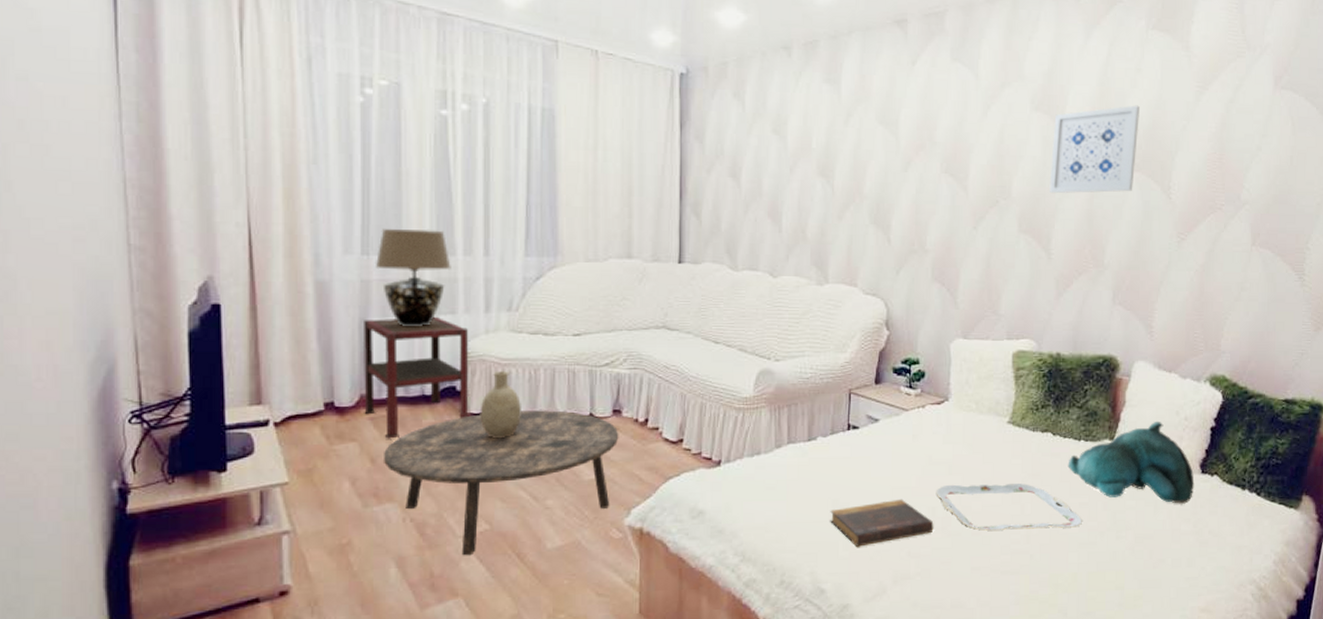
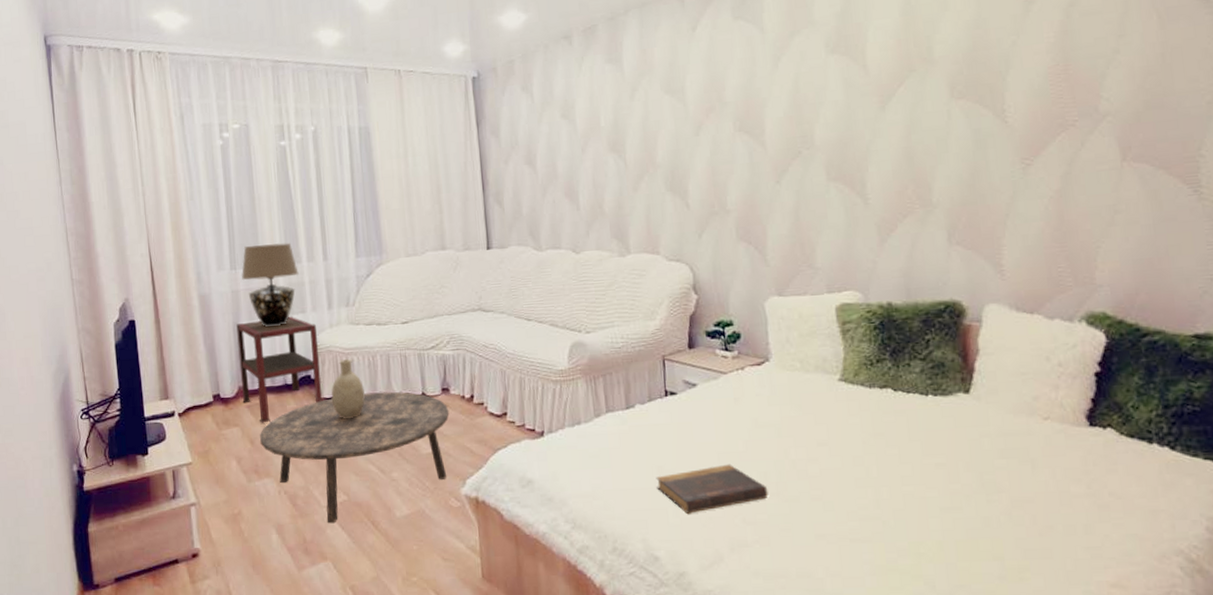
serving tray: present [936,484,1082,531] -> none [766,444,941,496]
wall art: present [1049,105,1140,194] -> none [854,28,958,136]
teddy bear: present [1067,421,1195,505] -> none [915,369,1082,463]

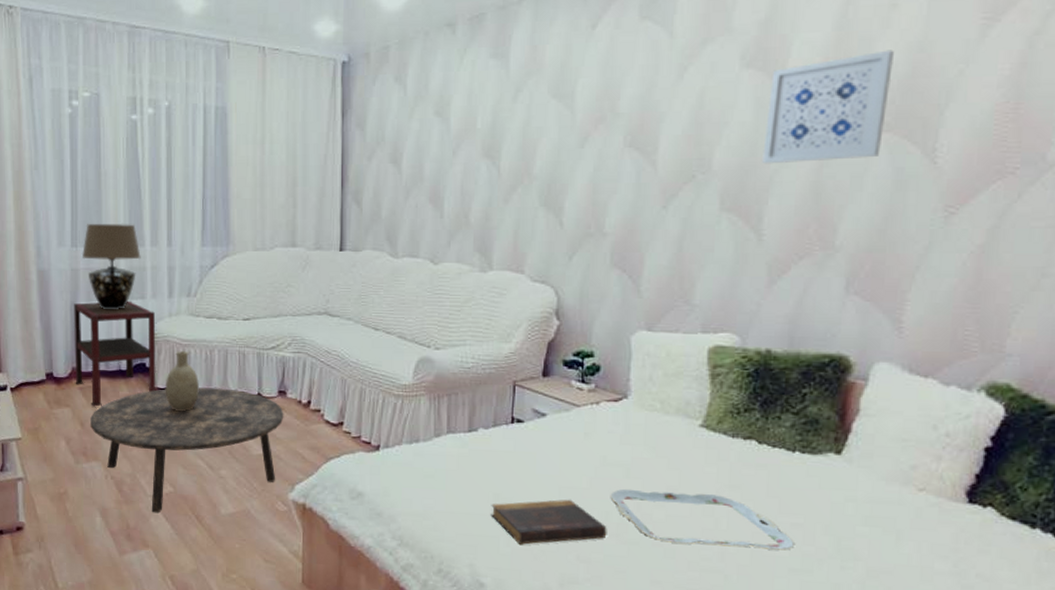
serving tray: none [766,444,941,496] -> present [610,489,794,550]
wall art: none [854,28,958,136] -> present [762,50,894,164]

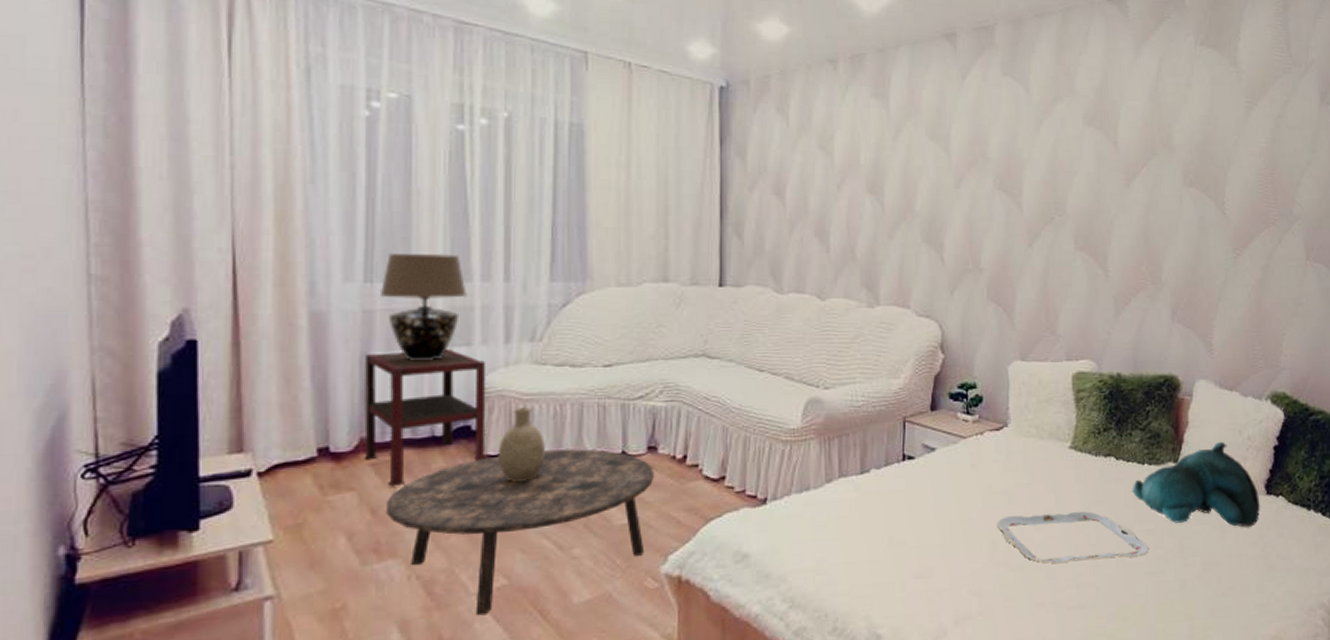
book: present [491,499,607,545] -> none [885,532,996,587]
wall art: present [762,50,894,164] -> none [1104,120,1191,210]
teddy bear: none [776,435,957,539] -> present [1132,441,1260,528]

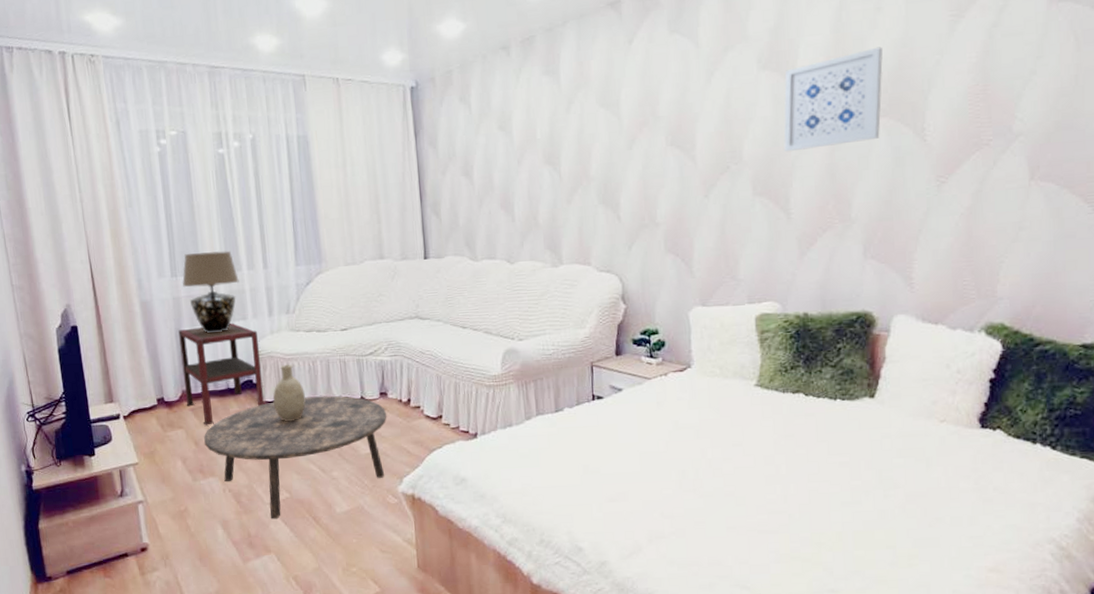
serving tray: present [997,511,1149,564] -> none [684,445,844,492]
wall art: none [1104,120,1191,210] -> present [783,47,883,152]
teddy bear: present [1132,441,1260,528] -> none [823,375,973,462]

